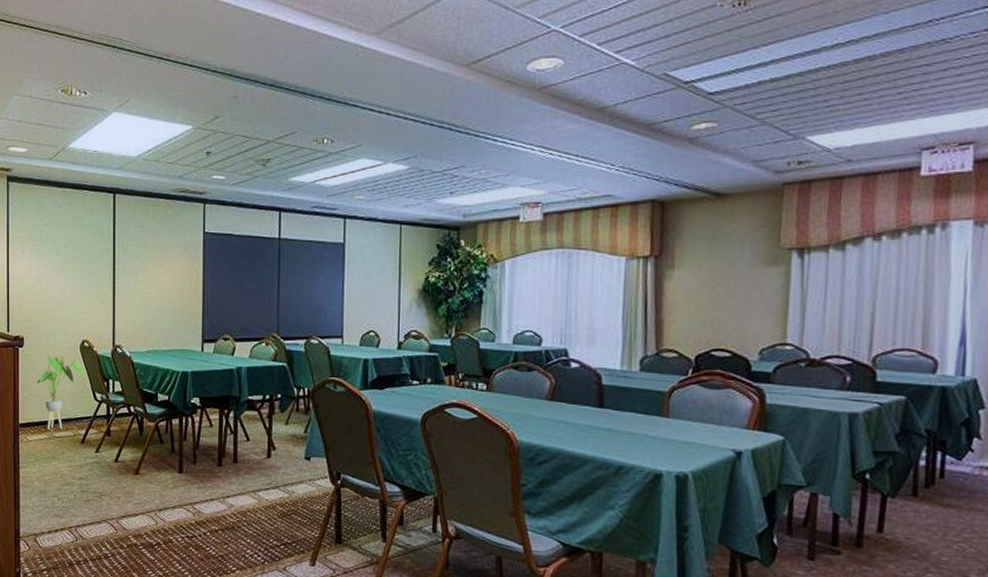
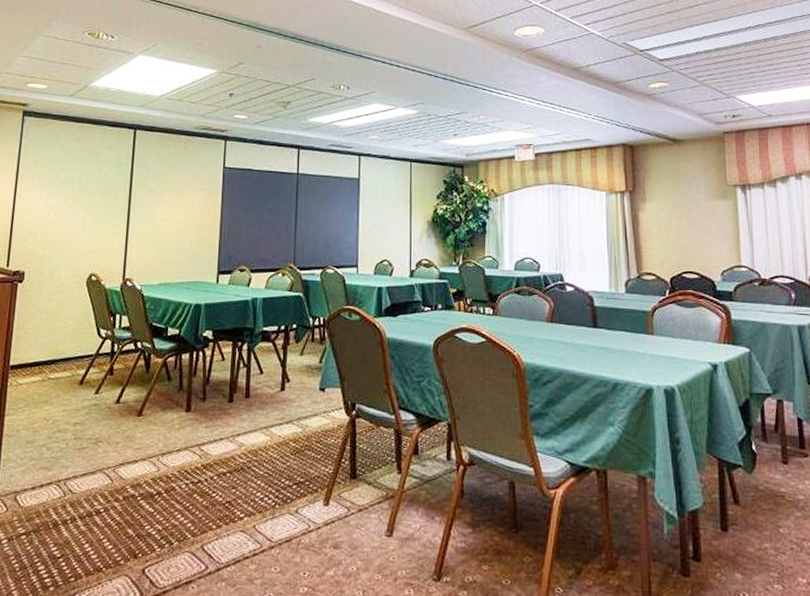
house plant: present [37,356,85,430] -> none [35,291,90,371]

